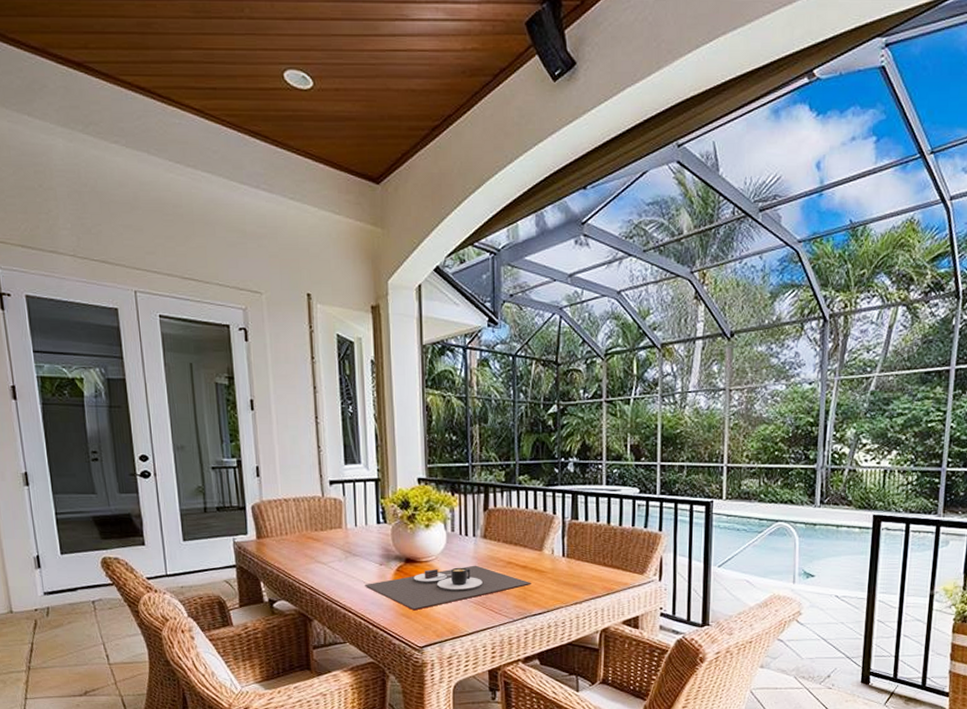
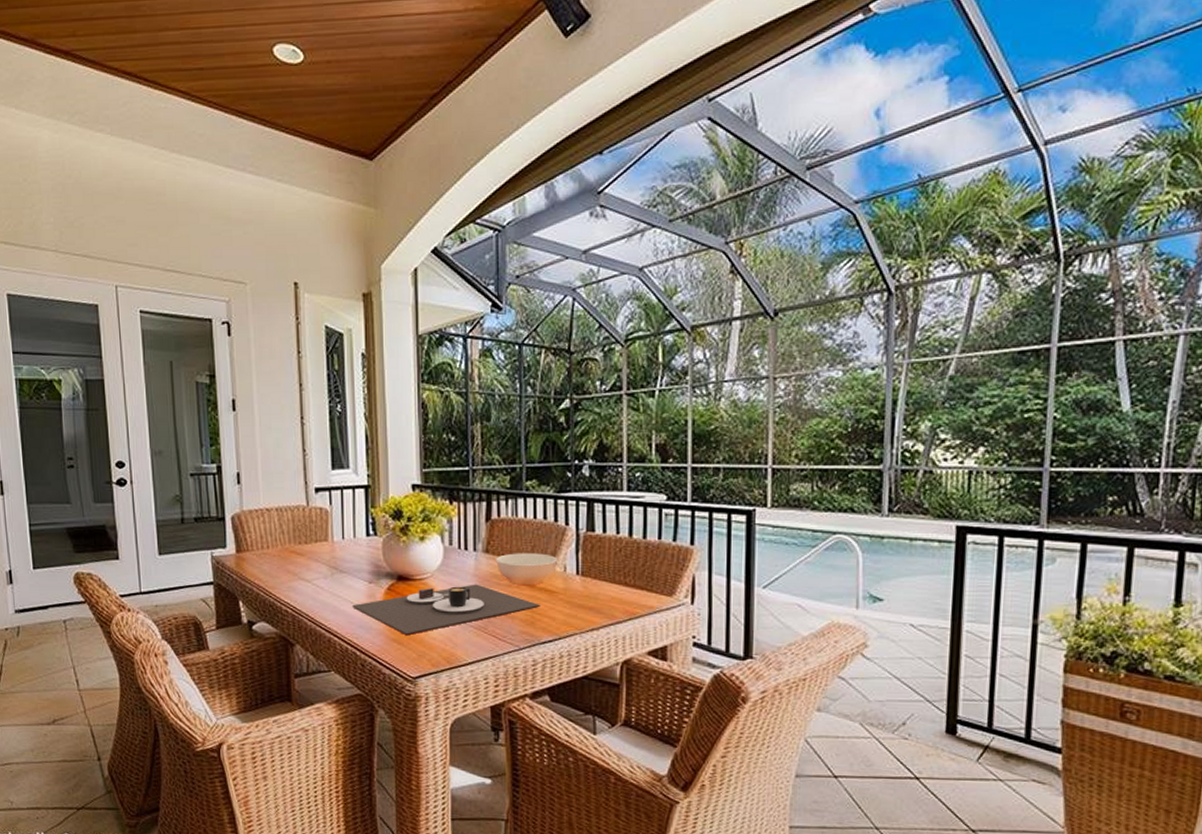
bowl: none [493,538,547,567] -> present [496,553,558,586]

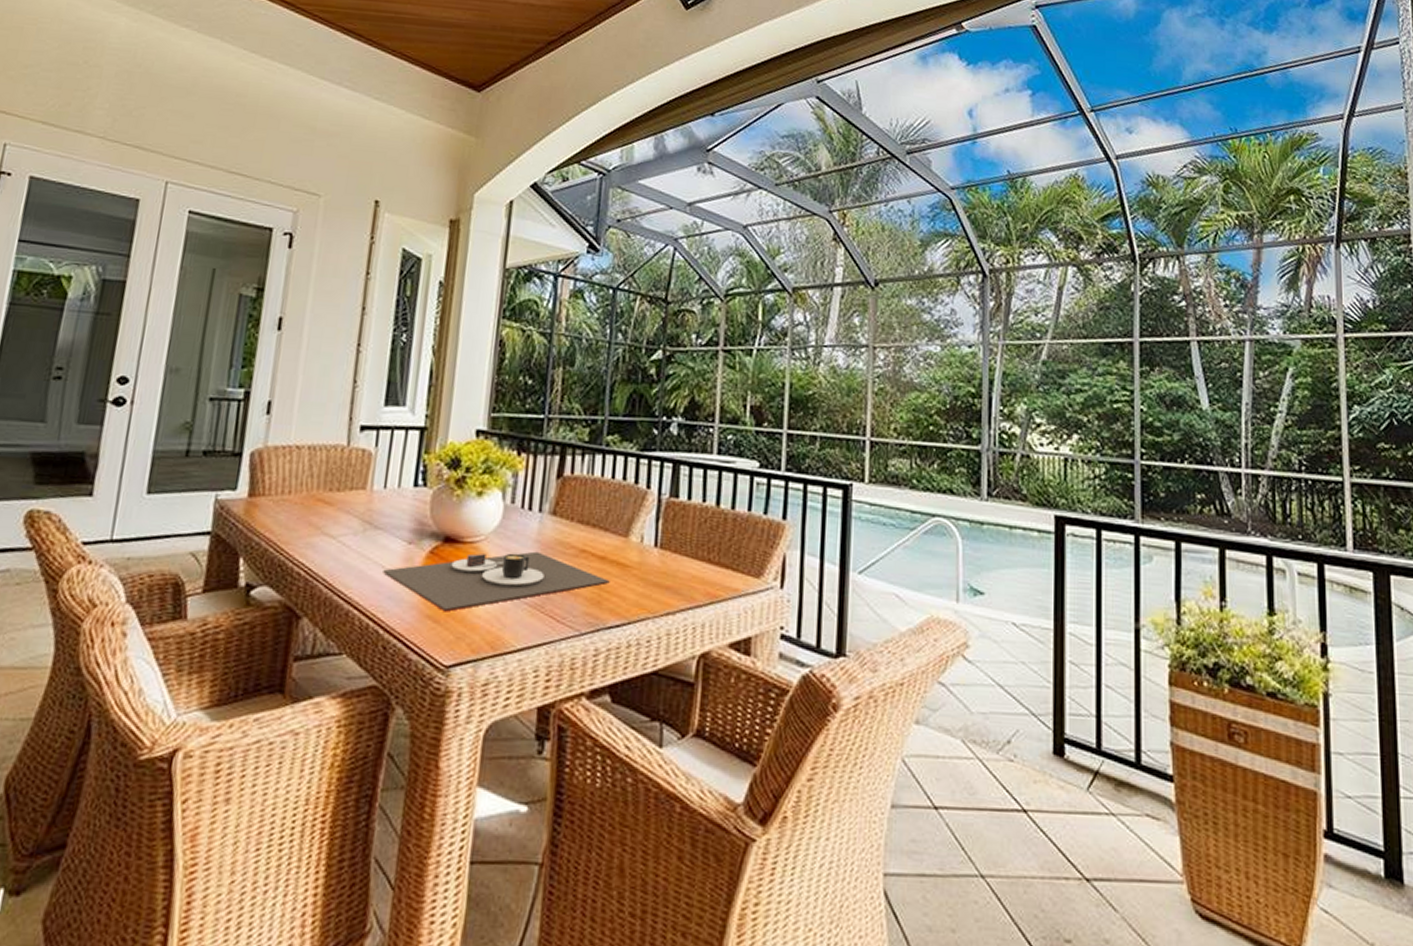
bowl: present [496,553,558,586] -> none [563,517,635,557]

